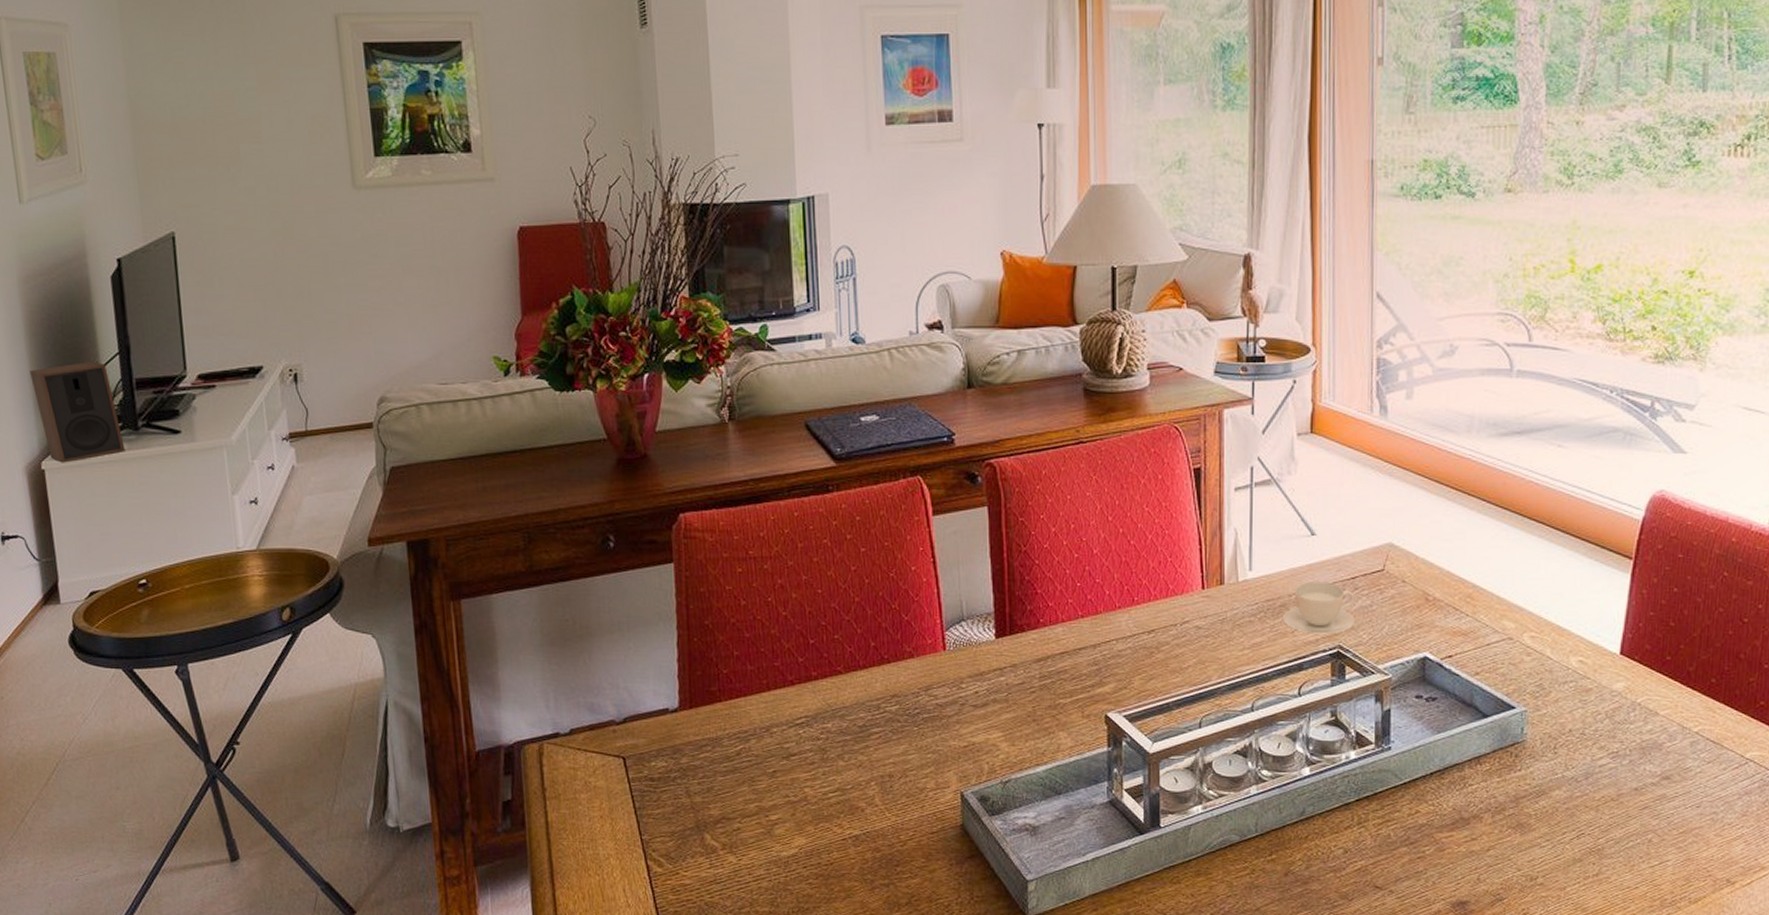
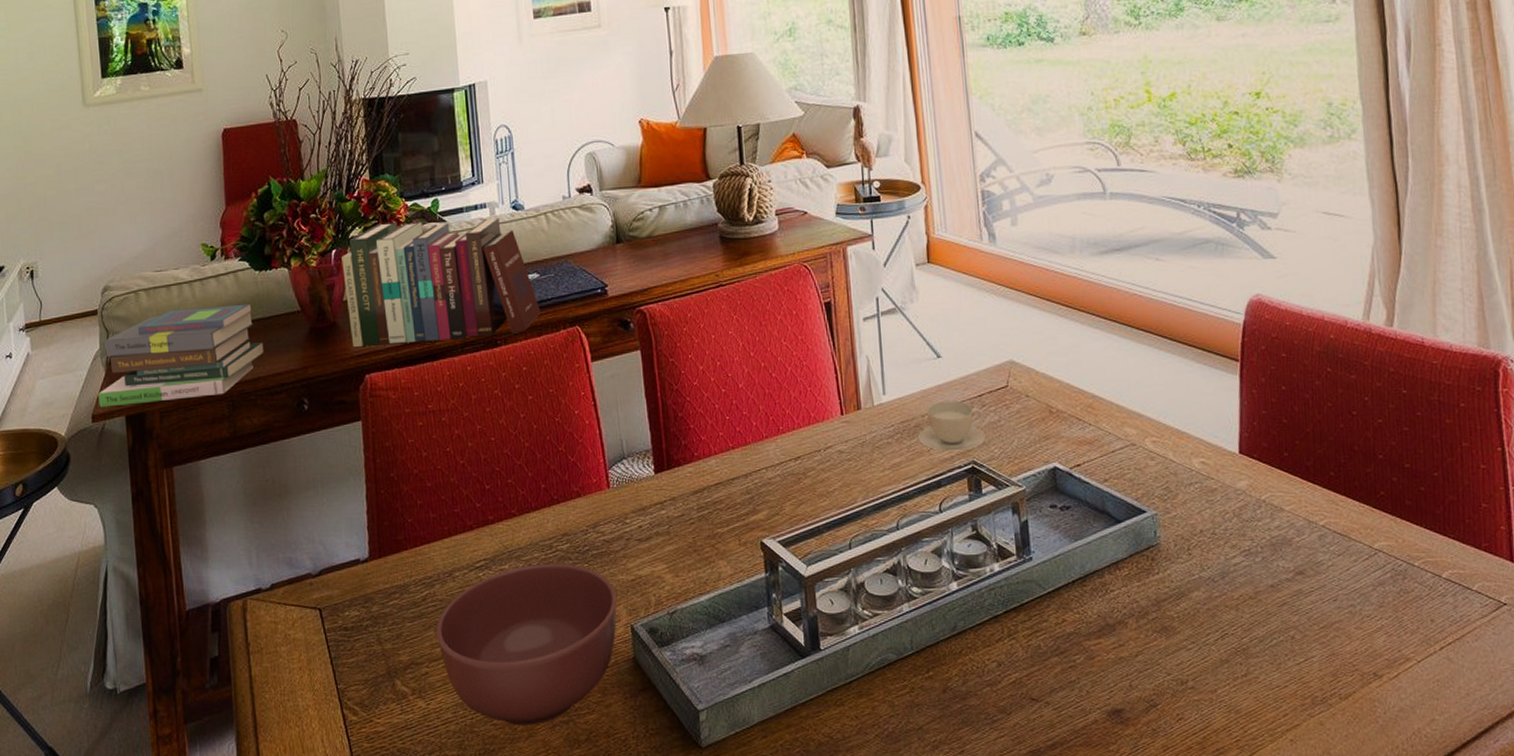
books: none [375,427,565,531] -> present [98,303,264,408]
books: none [655,346,878,484] -> present [341,218,540,348]
bowl: none [750,724,948,886] -> present [435,563,618,726]

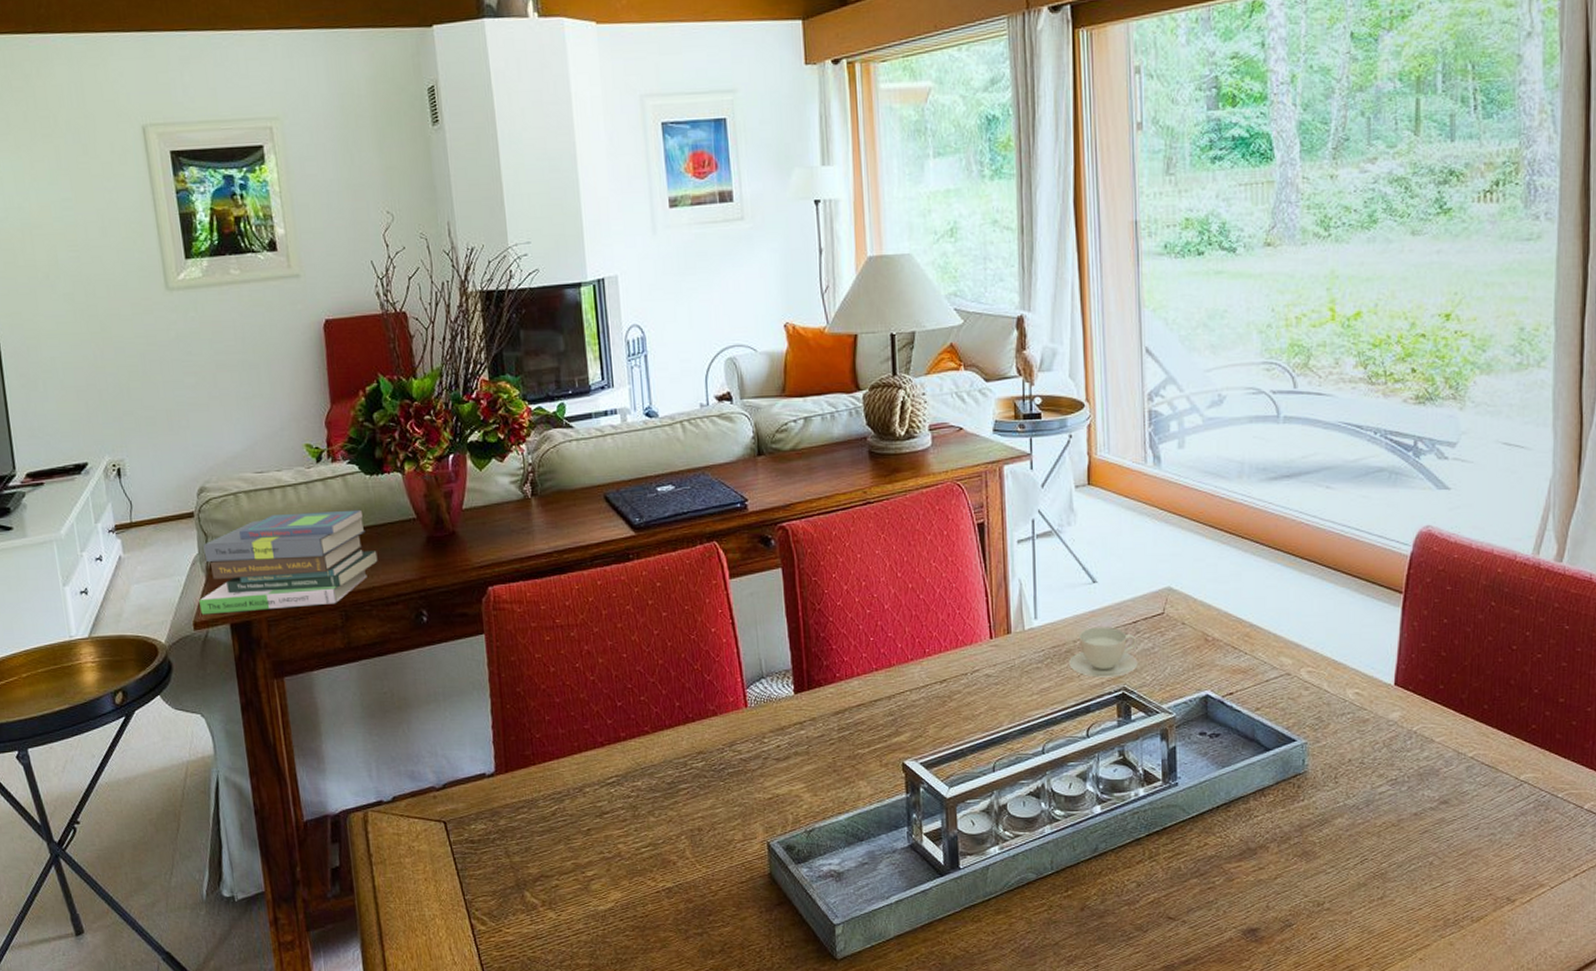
books: present [341,218,540,348] -> none [460,426,675,559]
bowl: present [435,563,618,726] -> none [566,780,754,937]

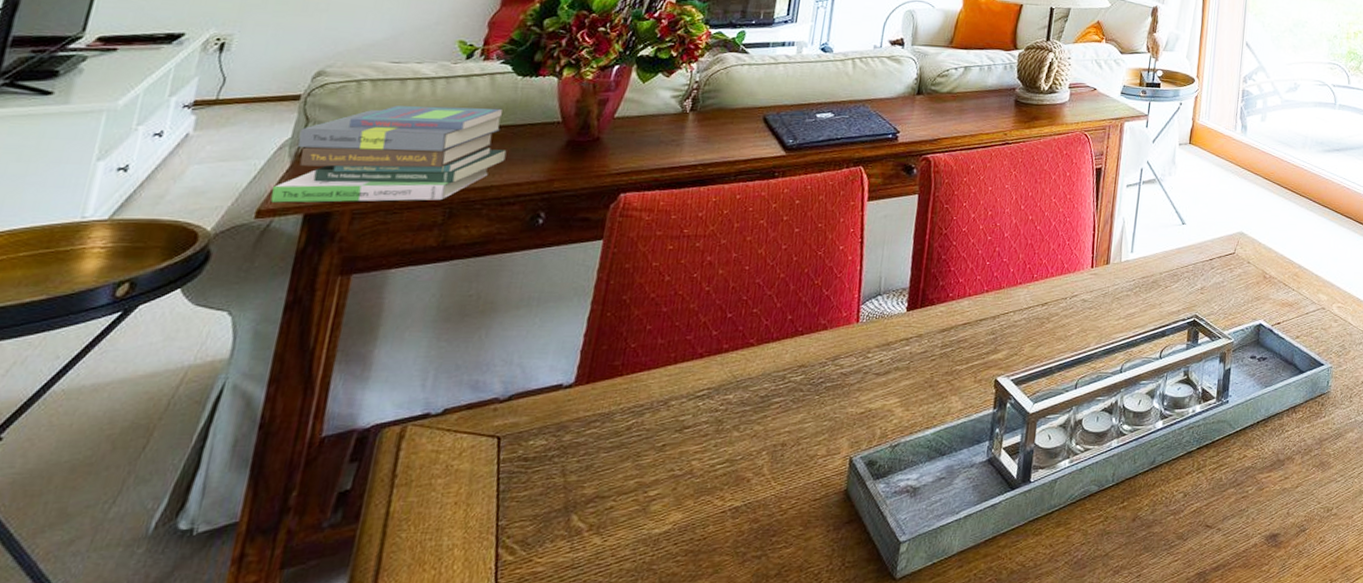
teacup: present [1069,627,1139,678] -> none [1153,262,1211,306]

